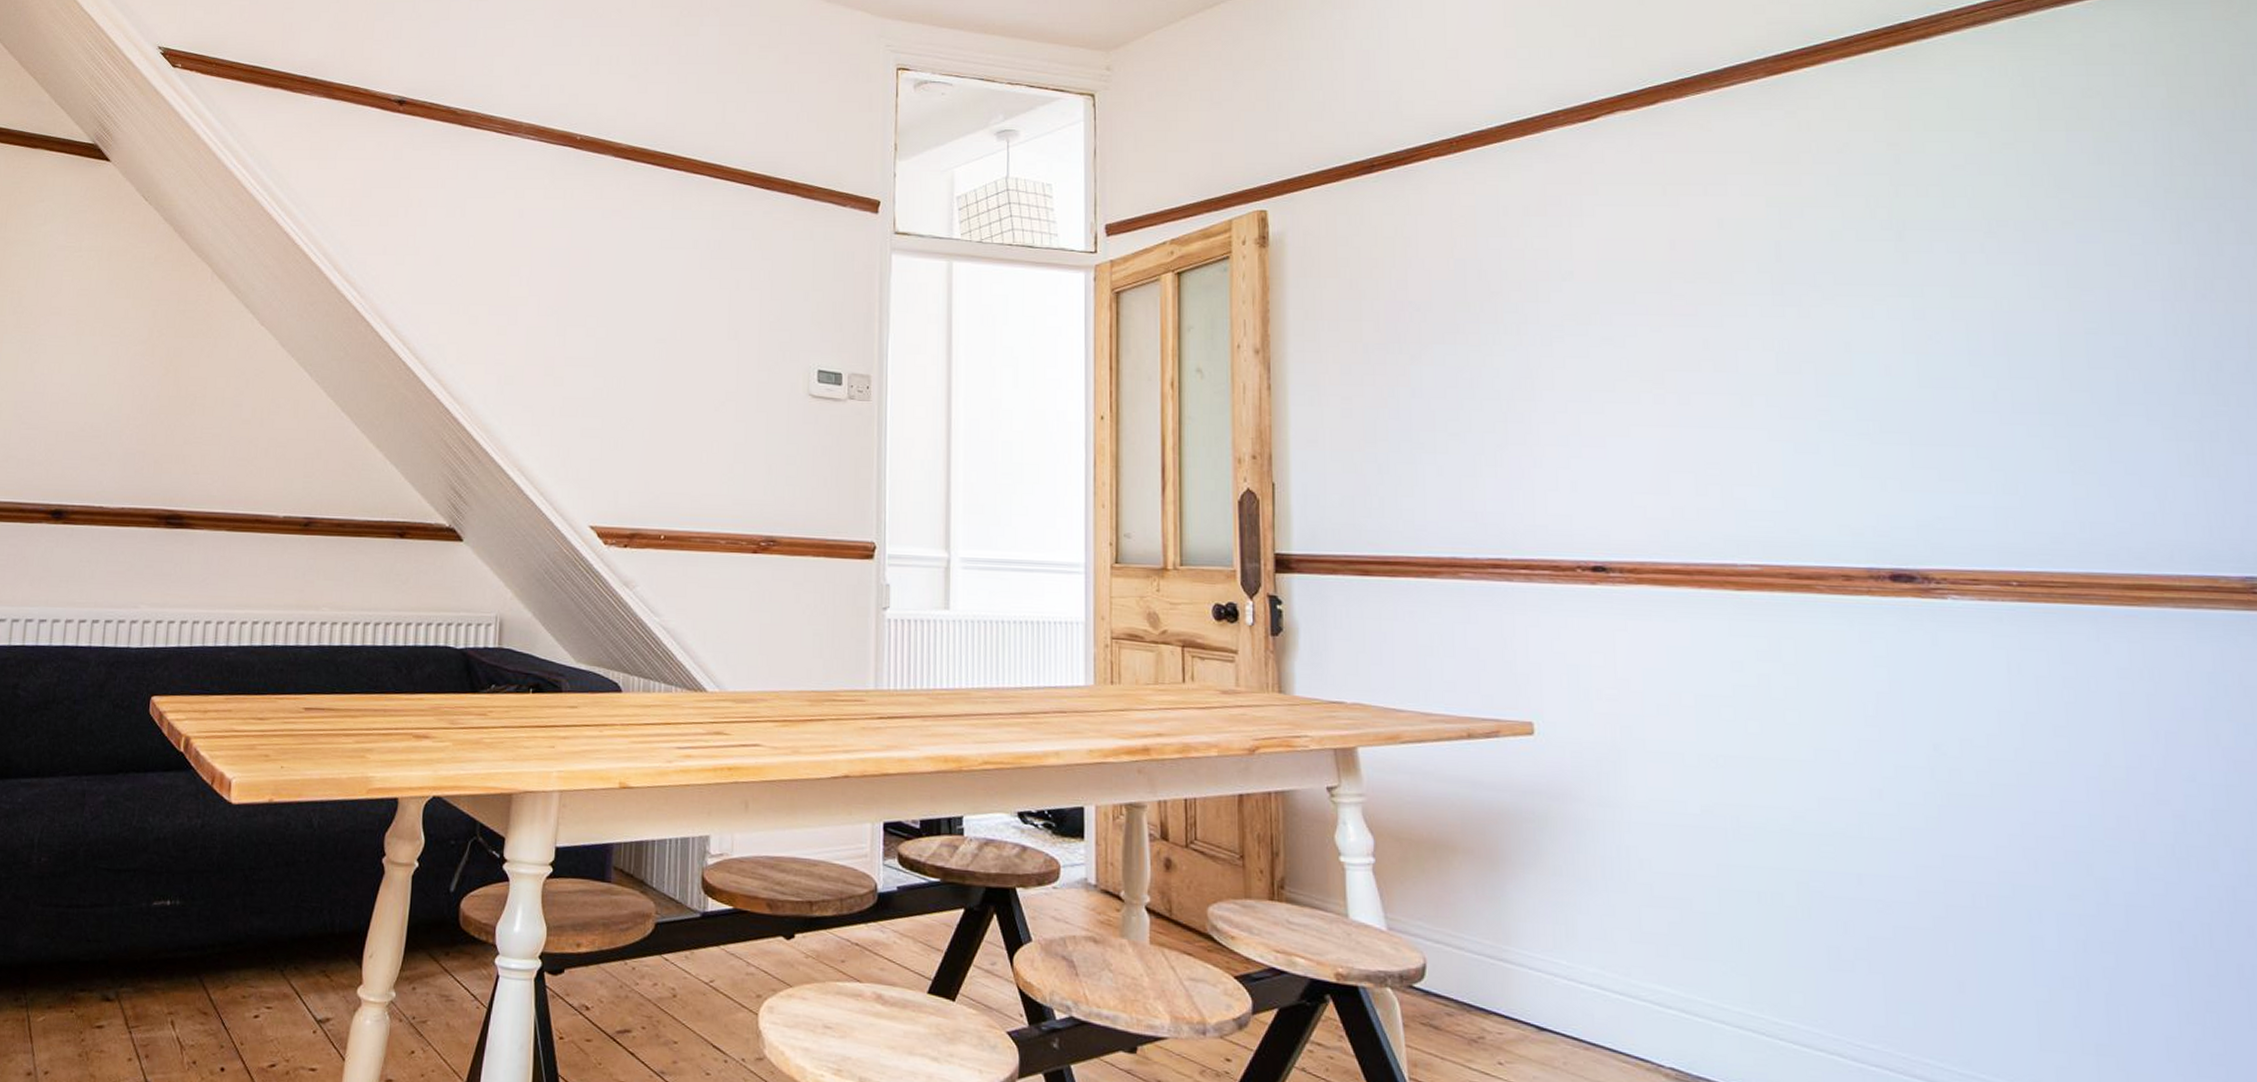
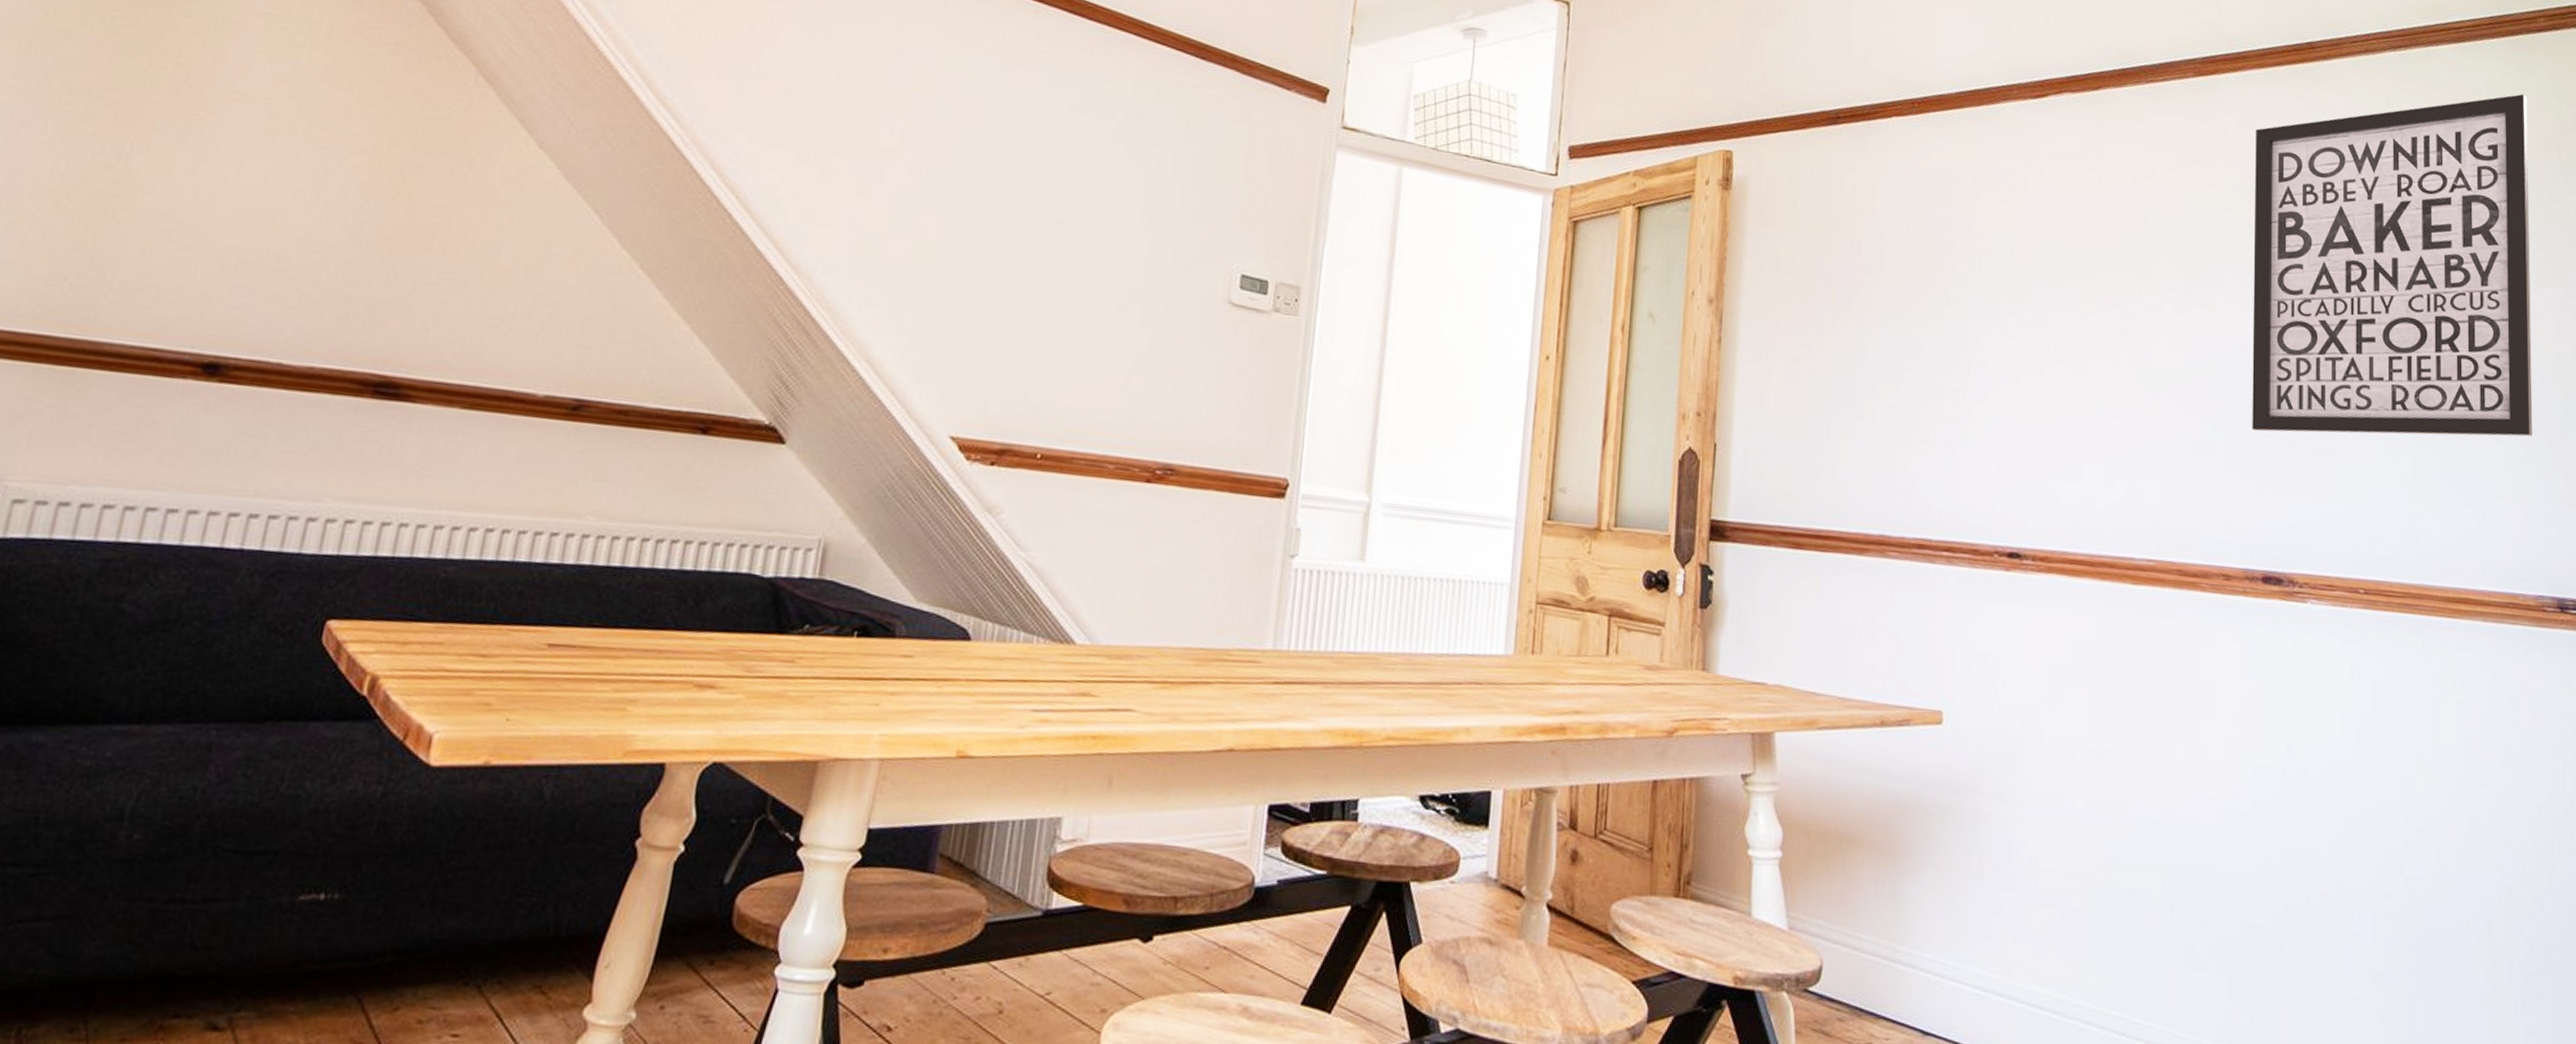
wall art: none [1844,42,2225,428] -> present [2252,94,2533,437]

